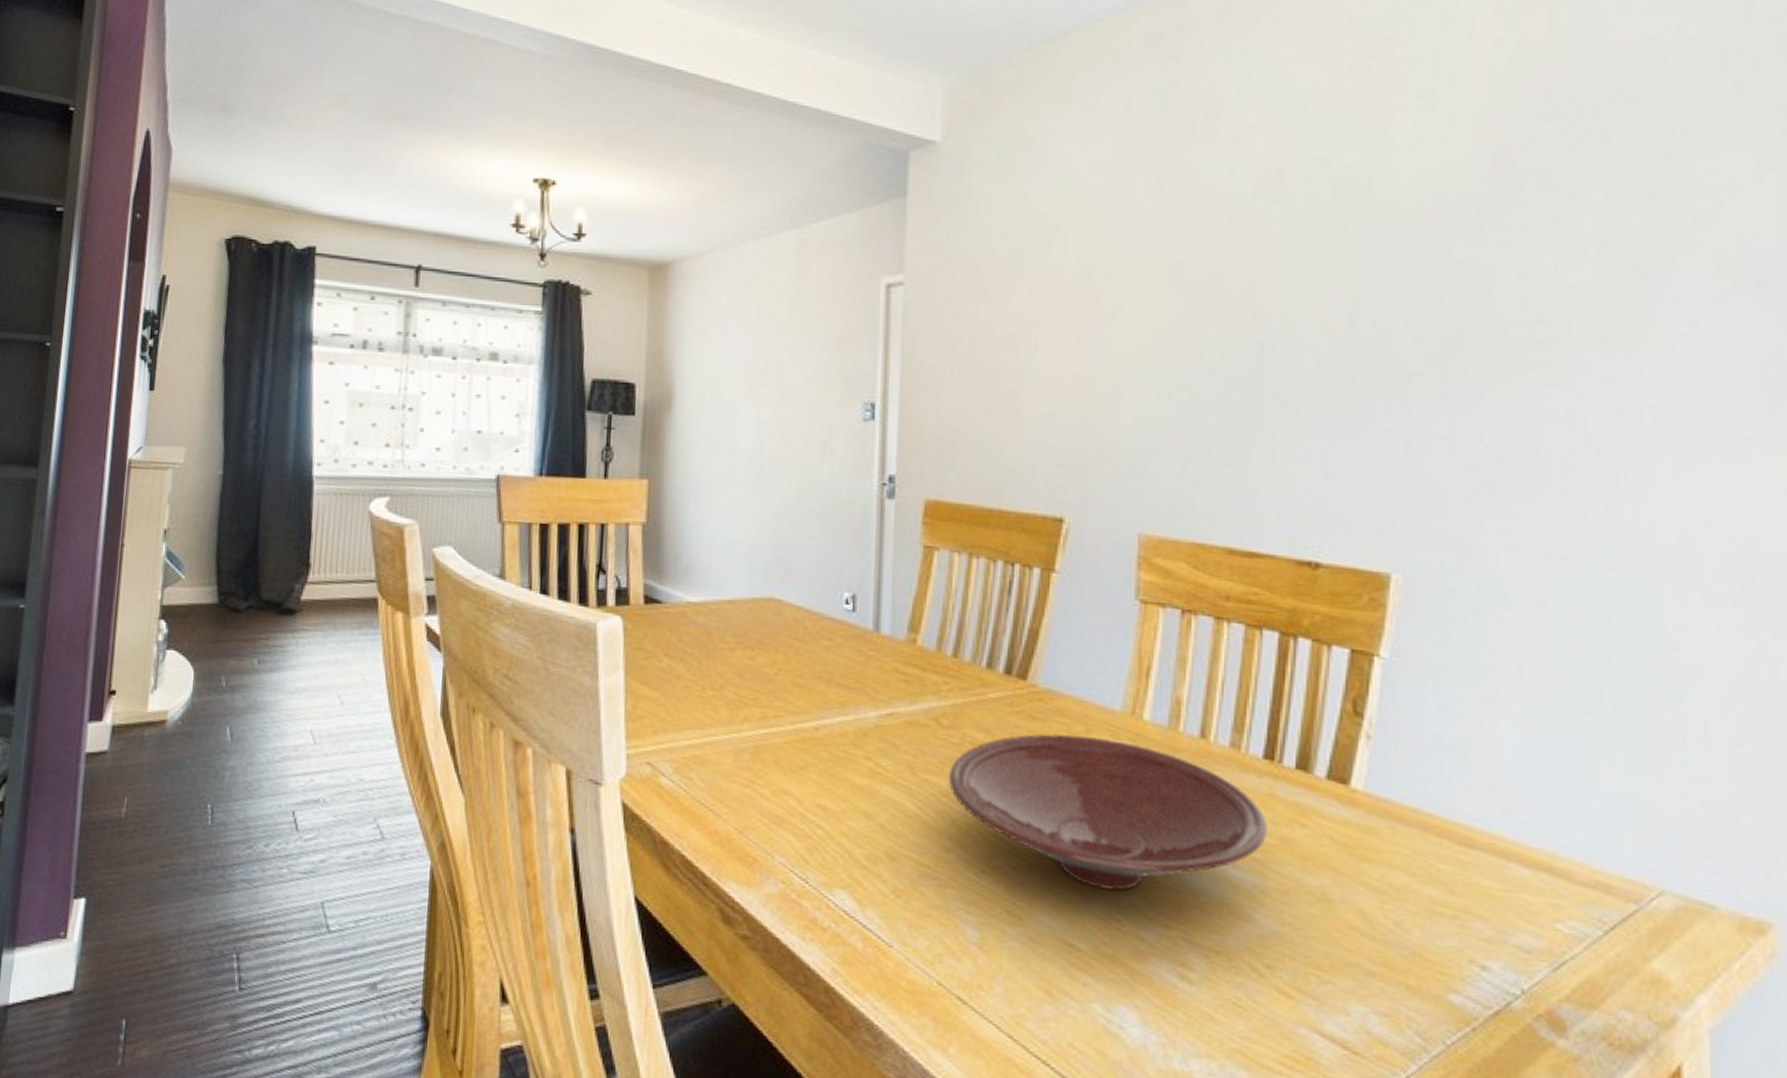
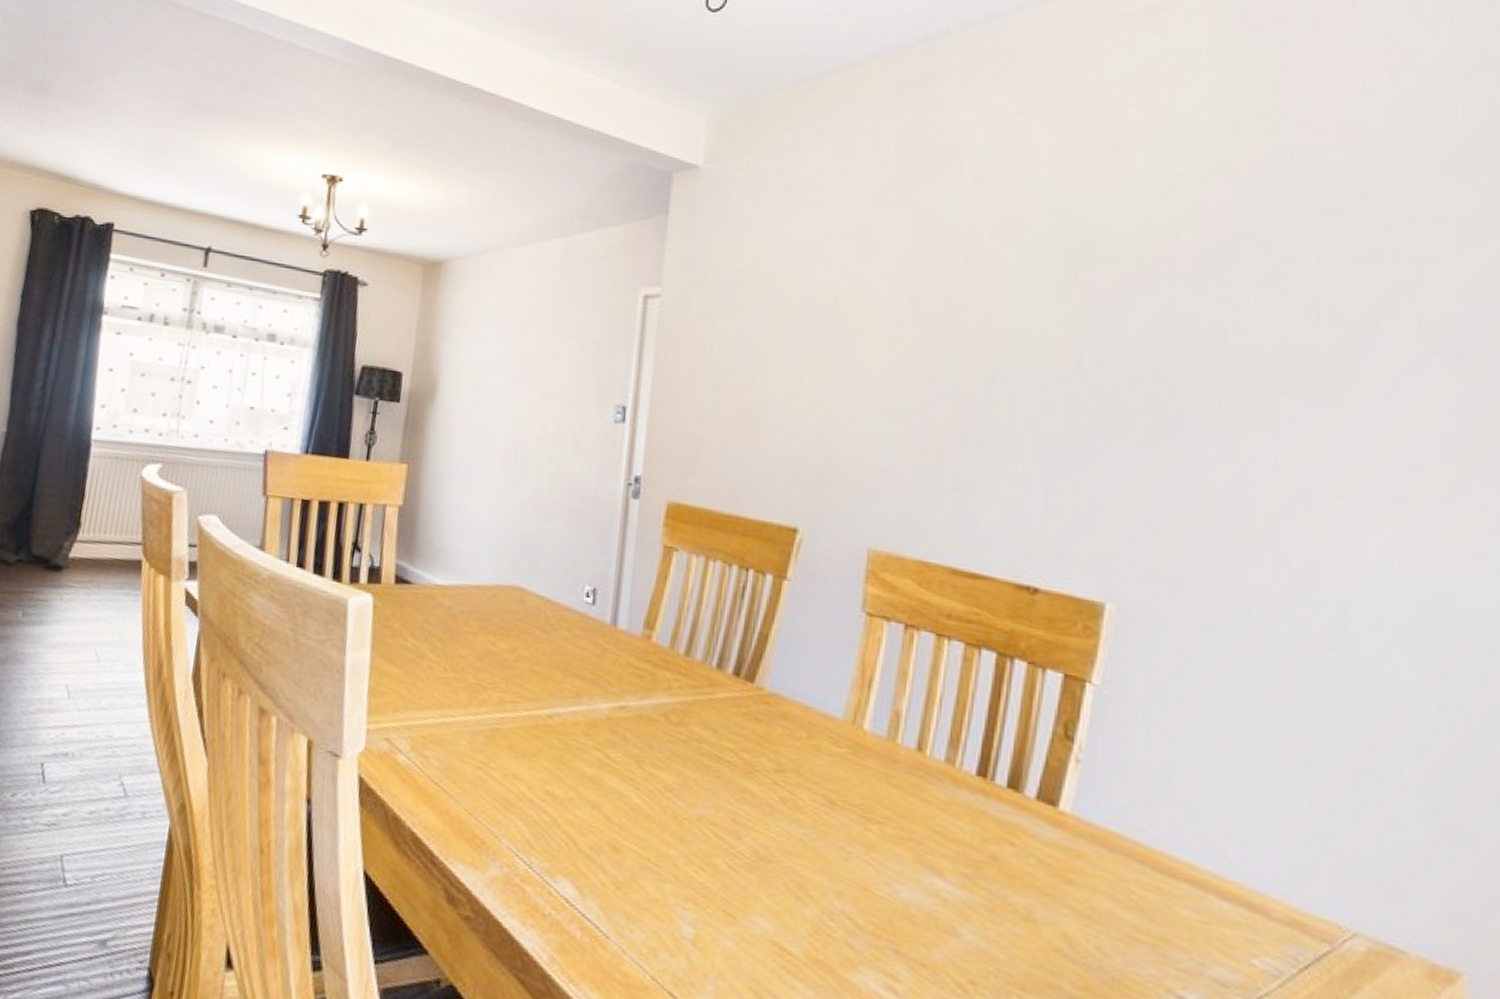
bowl: present [947,733,1267,891] -> none [673,735,977,897]

